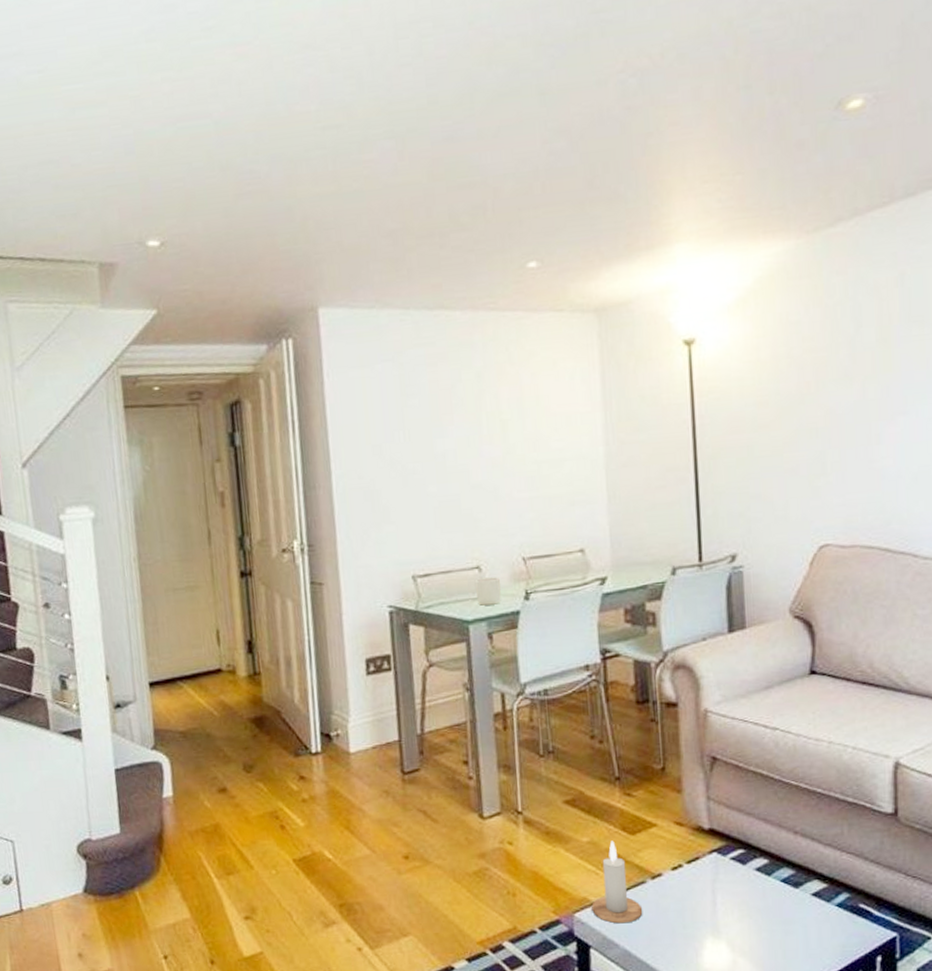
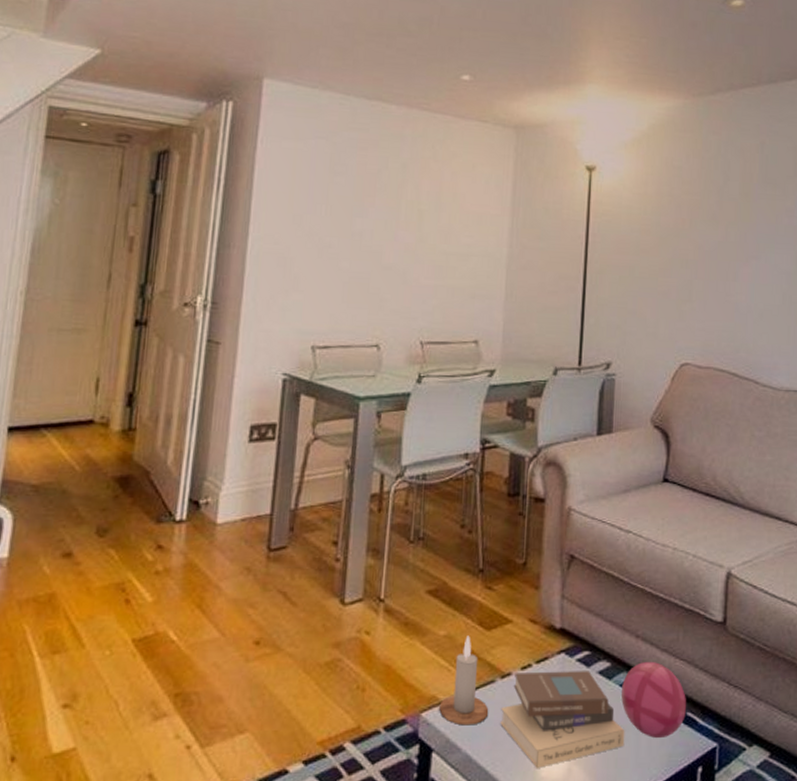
mug: present [474,577,501,606] -> none [371,356,396,384]
books: none [655,868,792,960] -> present [500,671,625,768]
toy ball: none [782,856,859,930] -> present [621,661,687,738]

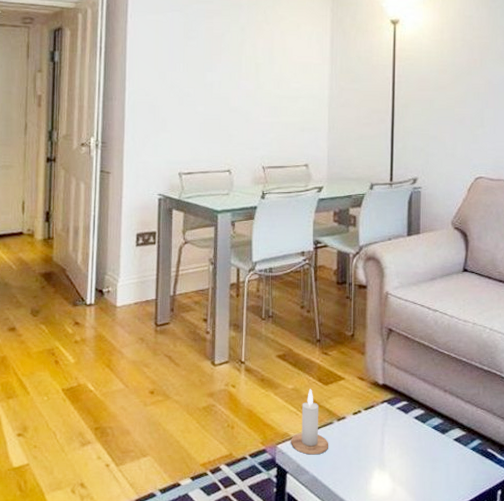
books: present [500,671,625,768] -> none [338,416,438,487]
toy ball: present [621,661,687,738] -> none [433,409,488,467]

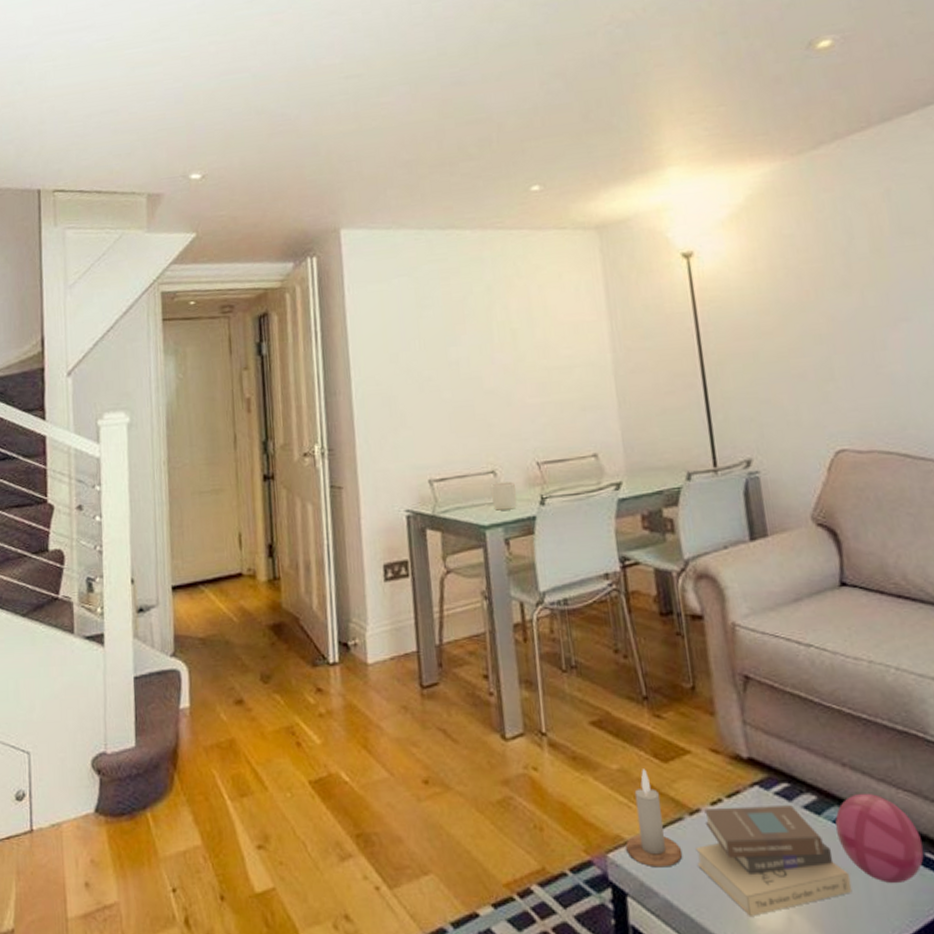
mug: none [225,179,244,200] -> present [490,481,517,511]
books: none [338,416,438,487] -> present [695,805,853,916]
toy ball: none [433,409,488,467] -> present [835,793,924,883]

